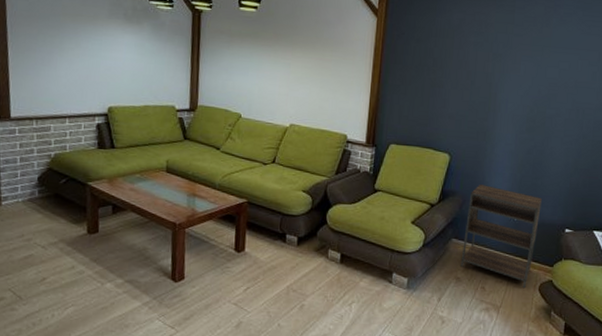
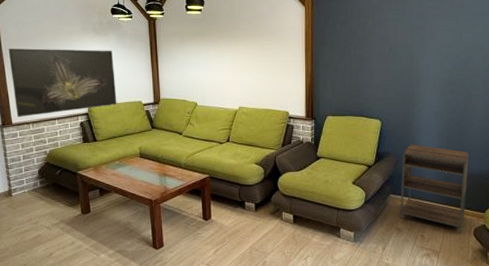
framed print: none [14,25,146,111] -> present [8,48,117,117]

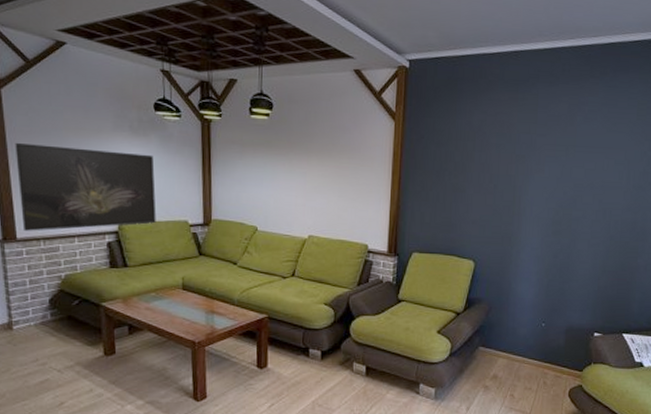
nightstand: present [400,144,469,234] -> none [488,291,570,395]

